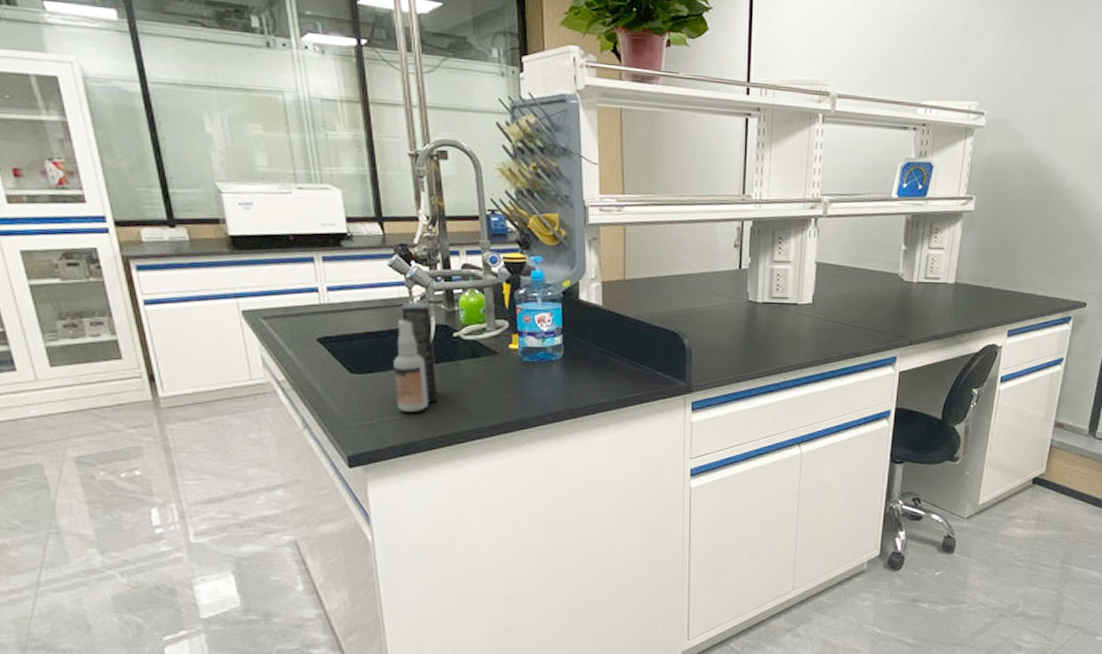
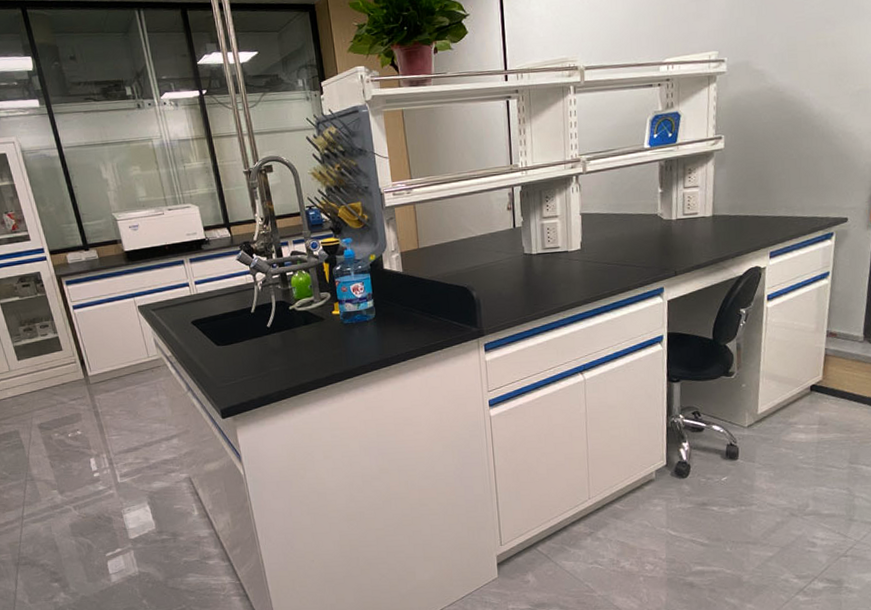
spray bottle: present [393,301,438,412] -> none [247,284,283,372]

